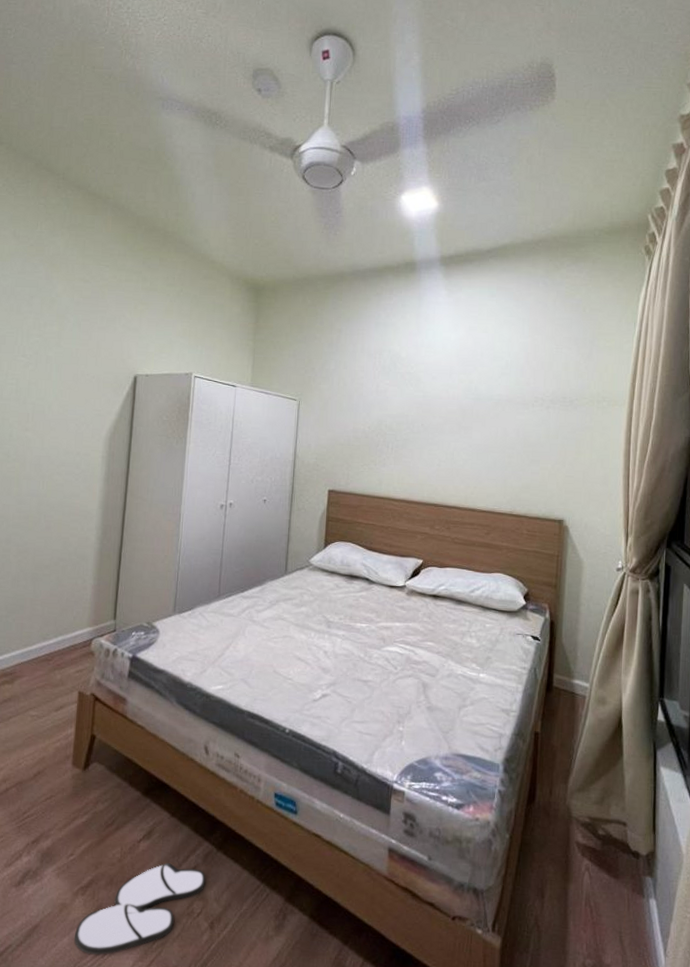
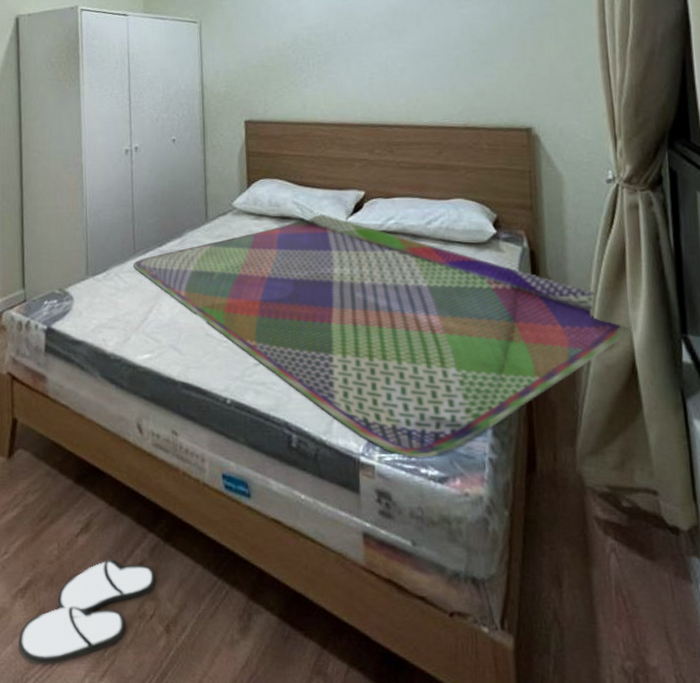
saddle blanket: none [216,574,622,787] -> present [133,212,631,458]

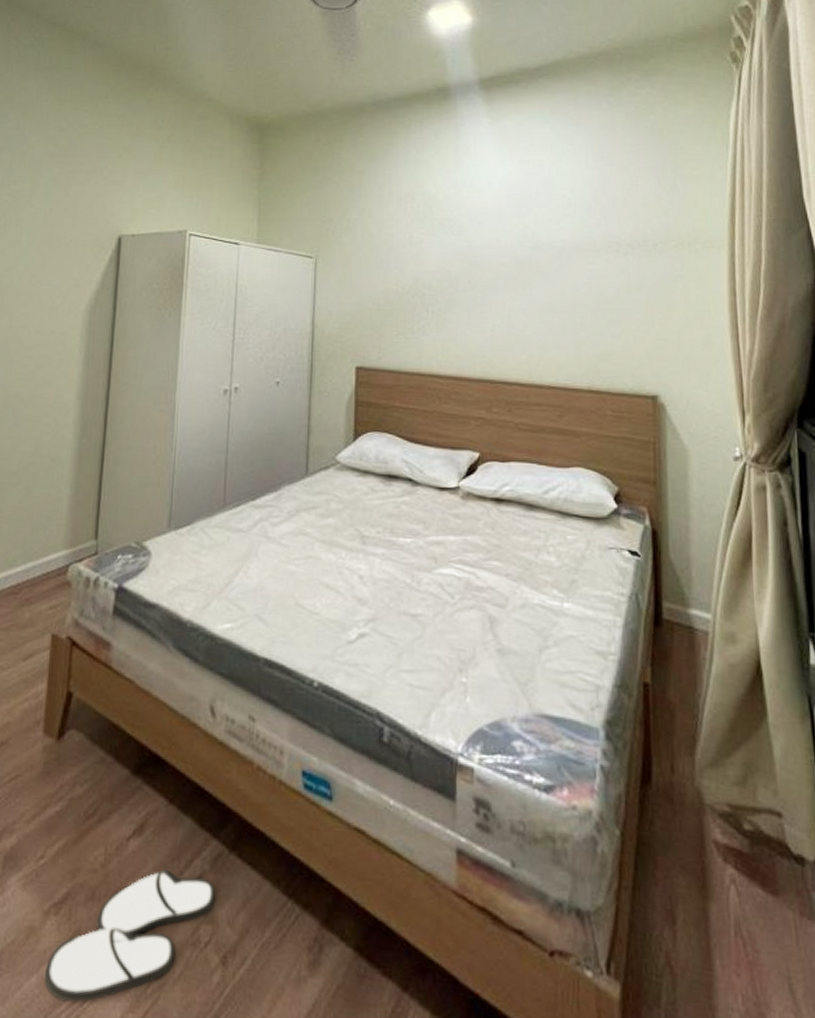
saddle blanket: present [133,212,631,458] -> none [221,473,757,762]

